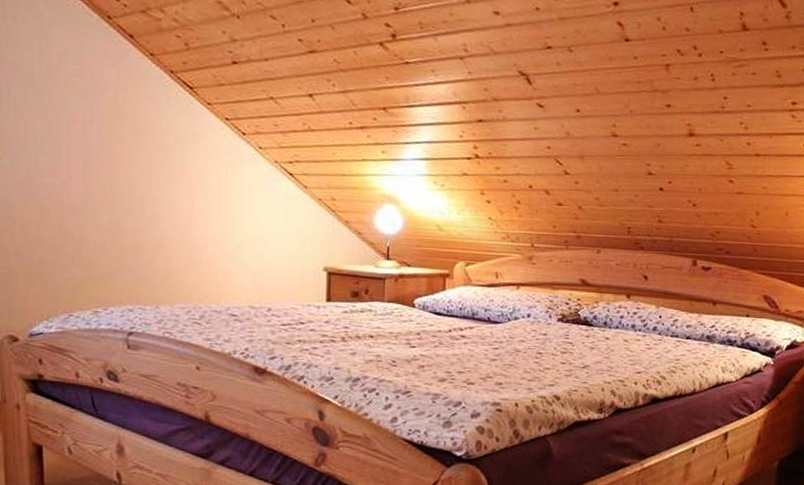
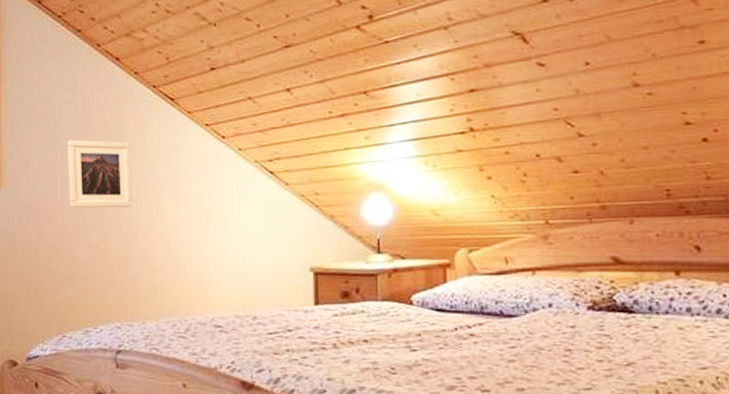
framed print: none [74,115,146,193] -> present [67,139,132,208]

